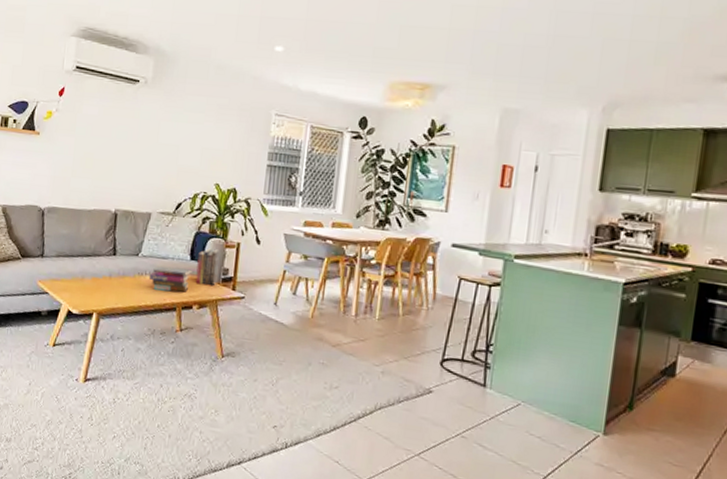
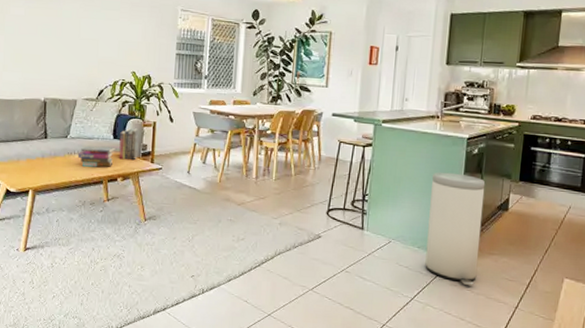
pedal bin: none [563,322,646,467] -> present [425,172,486,285]

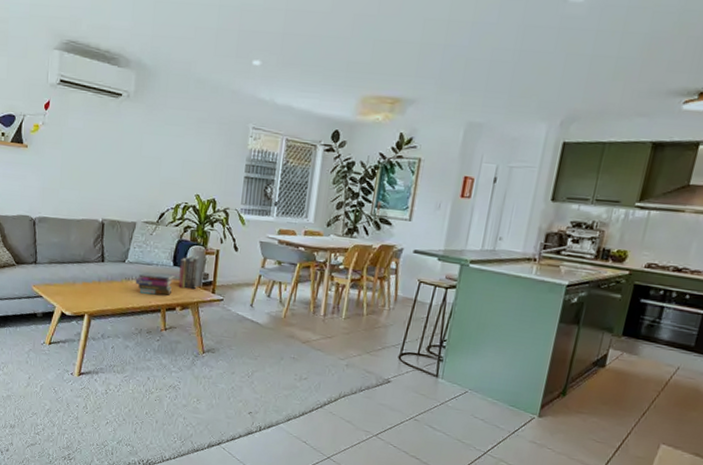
pedal bin: present [425,172,486,285] -> none [503,320,582,444]

